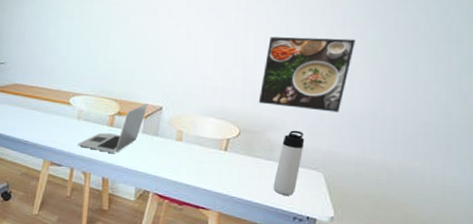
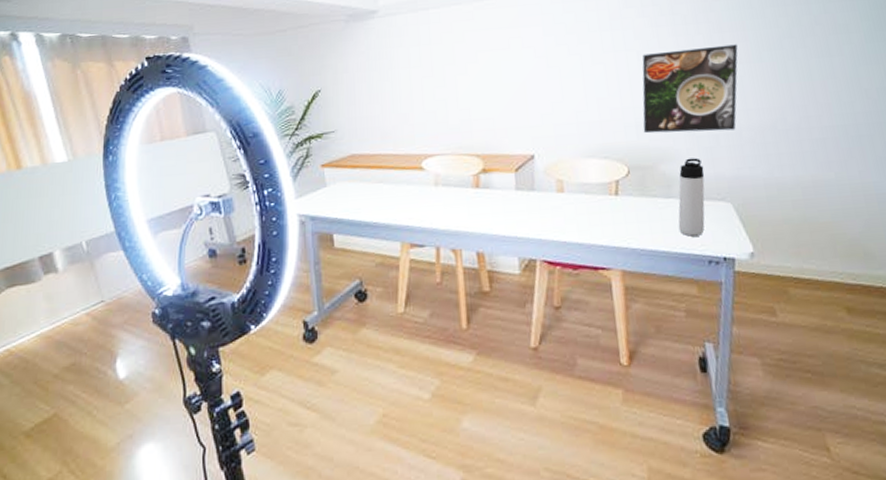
laptop: present [77,104,148,153] -> none [440,154,517,221]

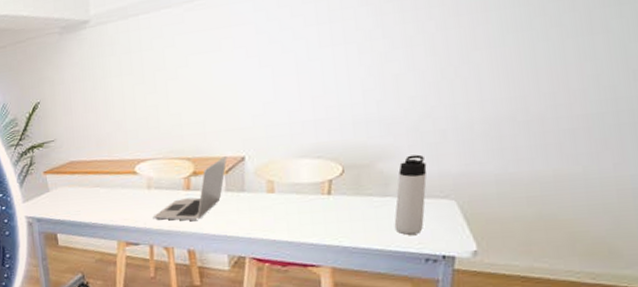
laptop: none [440,154,517,221] -> present [153,156,227,221]
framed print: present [642,44,738,134] -> none [361,28,476,131]

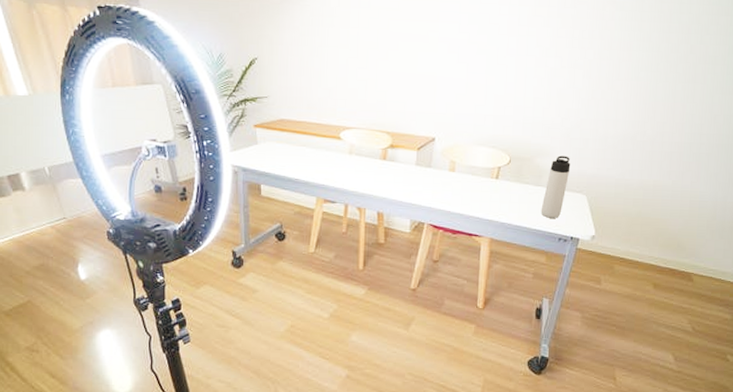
laptop: present [153,156,227,221] -> none [350,135,421,187]

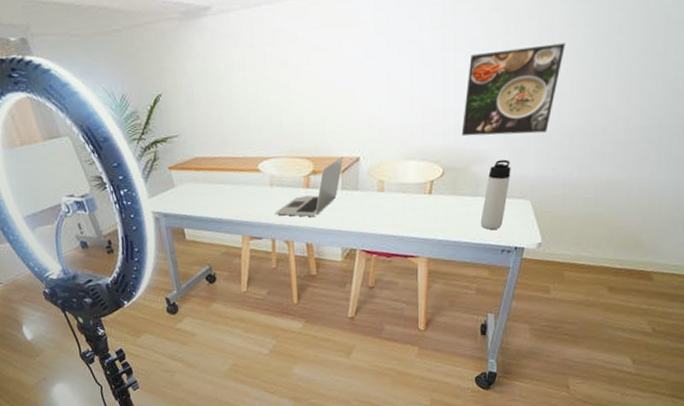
laptop: none [350,135,421,187] -> present [275,156,344,217]
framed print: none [528,61,621,136] -> present [461,43,565,137]

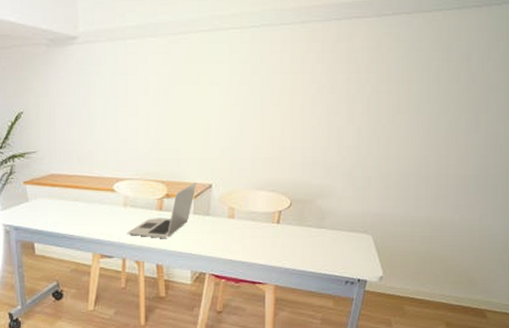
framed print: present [461,43,565,137] -> none [308,95,400,173]
thermos bottle: present [480,159,511,230] -> none [325,195,354,261]

